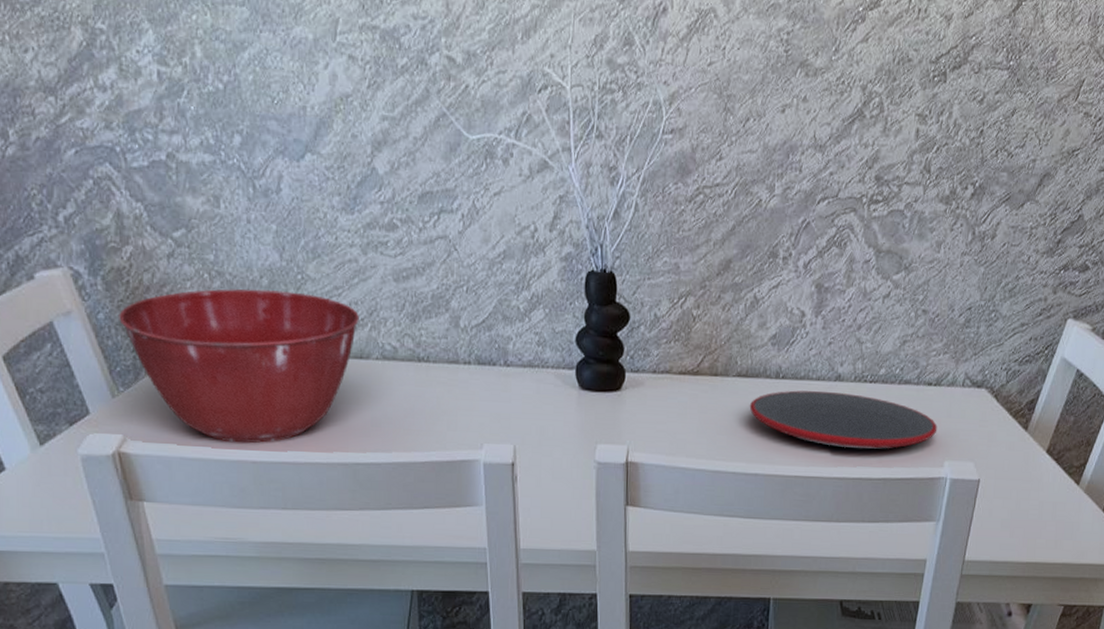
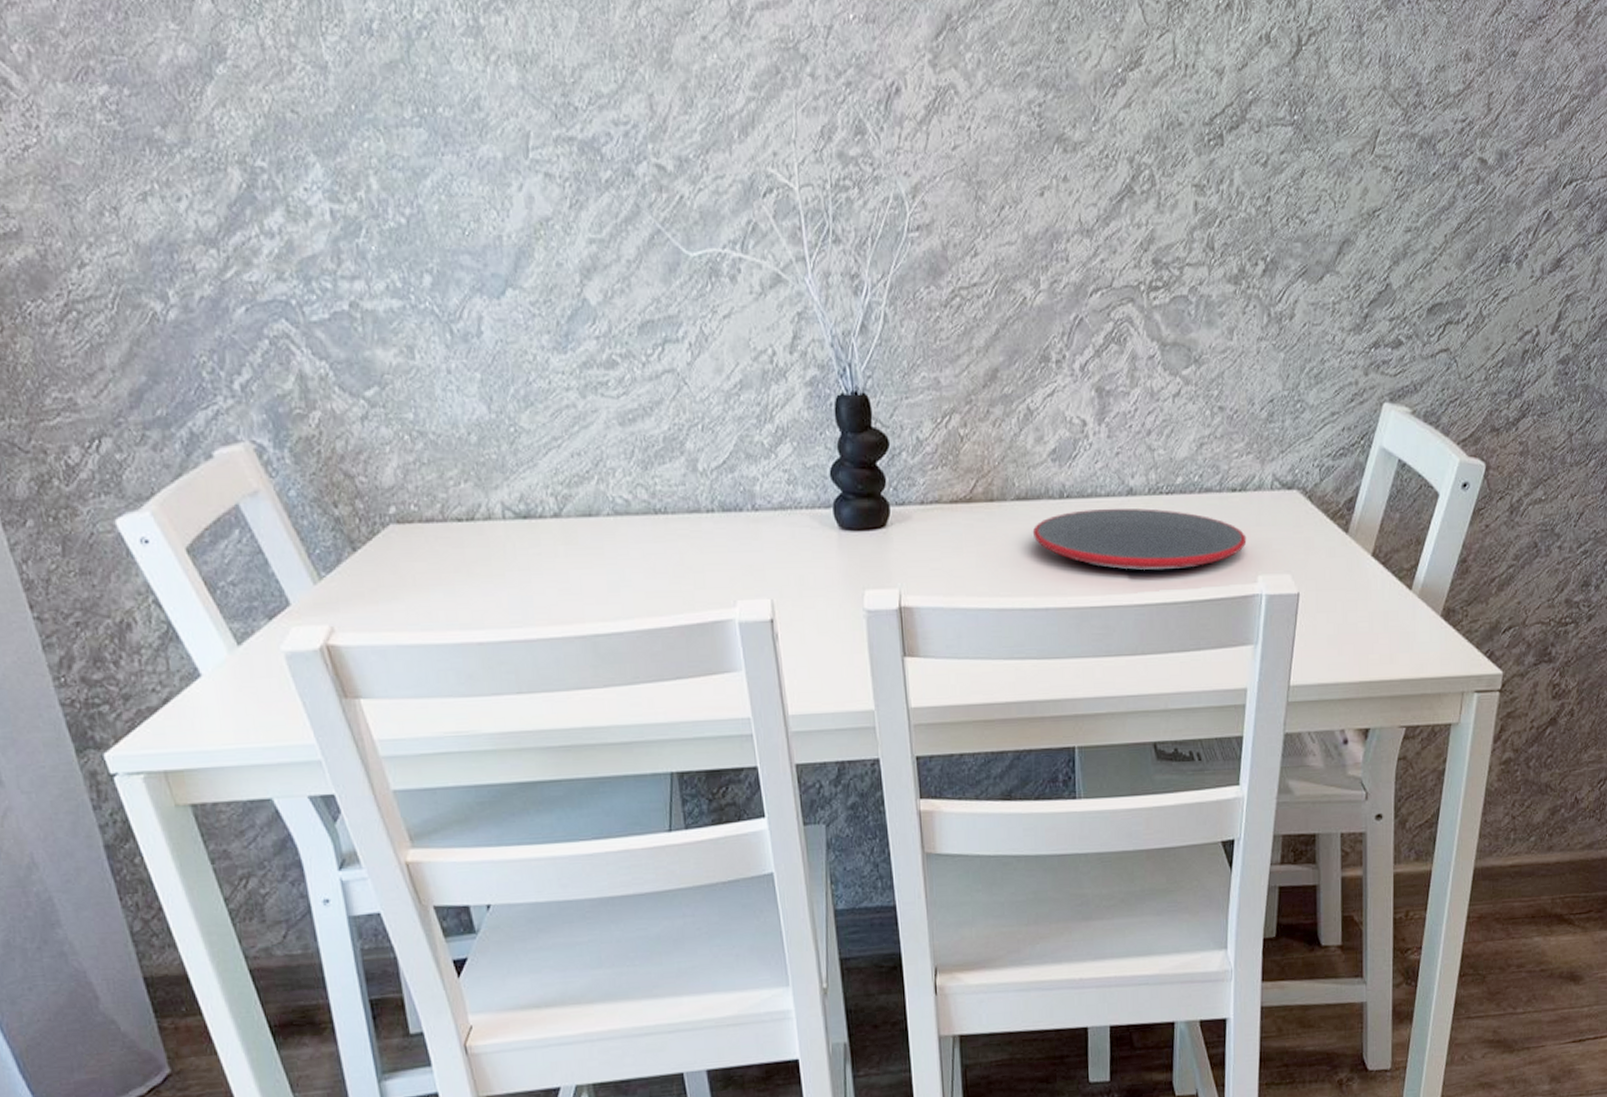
mixing bowl: present [119,289,359,443] -> none [312,447,584,624]

